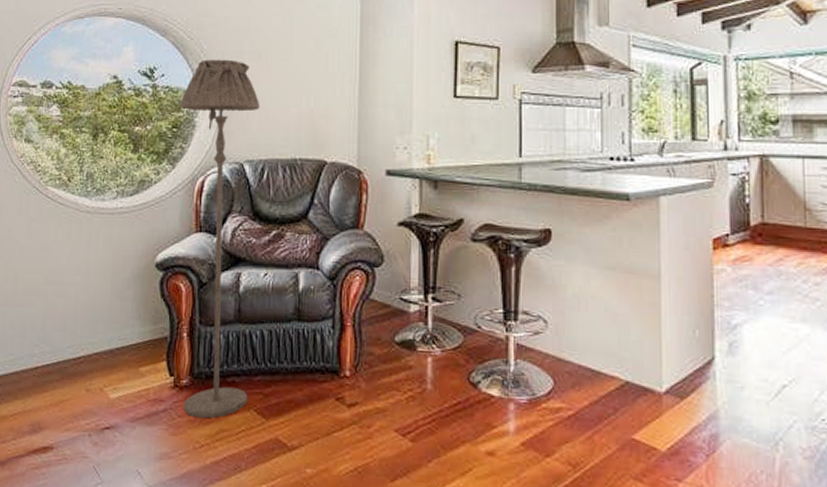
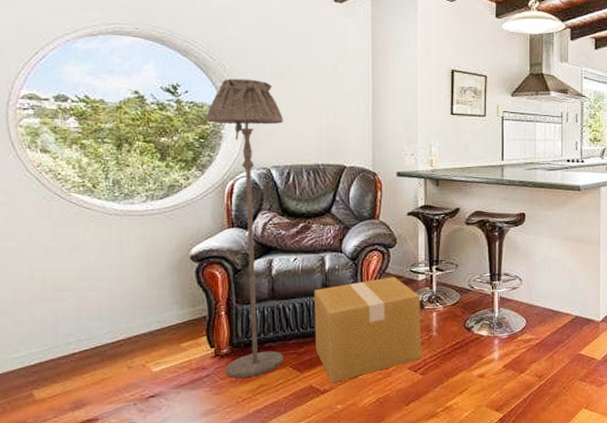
cardboard box: none [284,304,413,439] -> present [314,276,421,384]

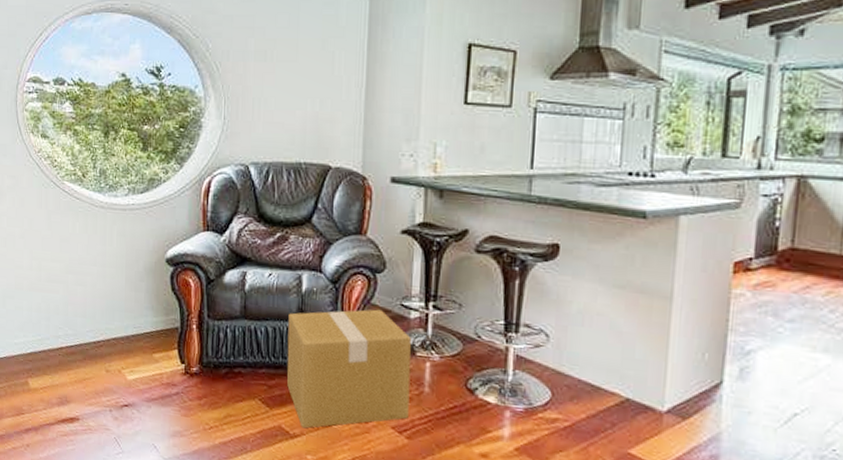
floor lamp: present [205,78,284,379] -> none [186,59,266,404]

